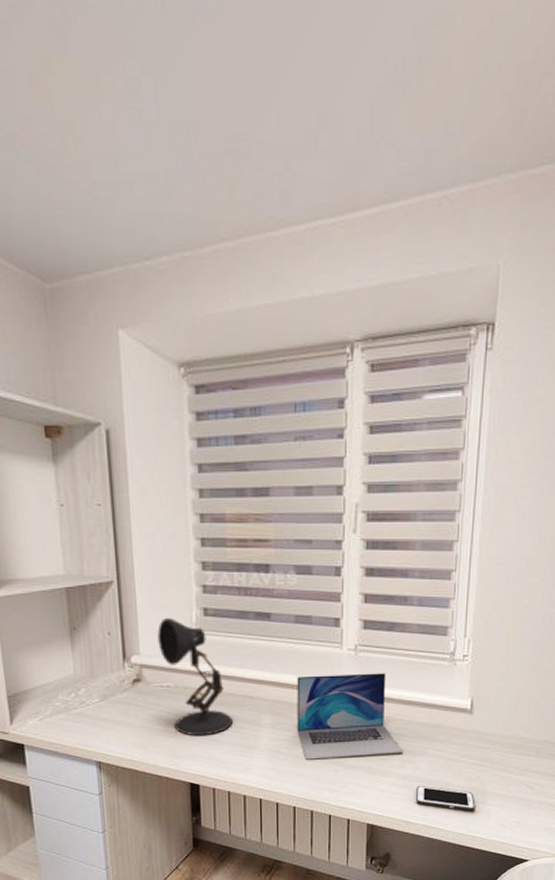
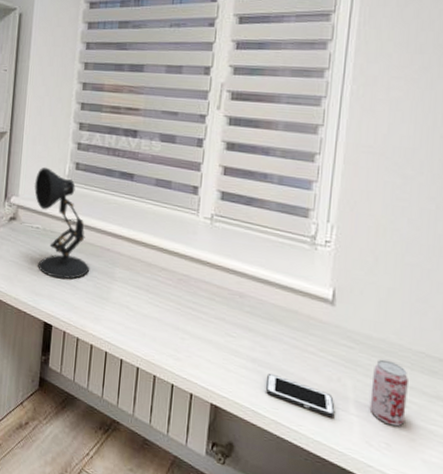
laptop: present [297,673,404,760] -> none [148,237,256,334]
beverage can: none [503,753,534,807] -> present [369,359,408,427]

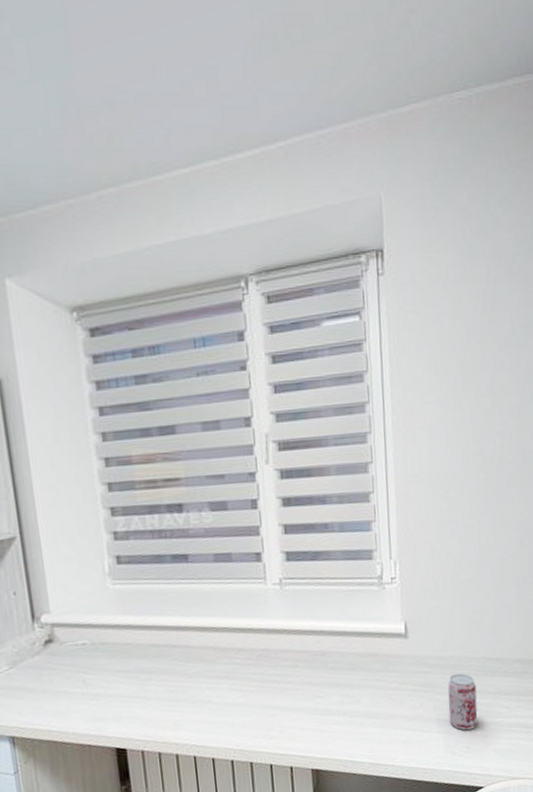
desk lamp: present [34,167,90,279] -> none [67,569,159,695]
cell phone: present [266,373,335,417] -> none [359,719,422,742]

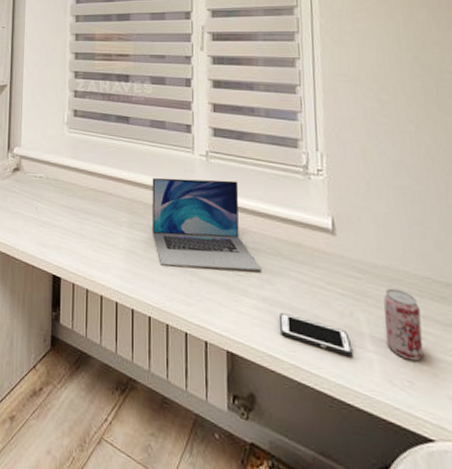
laptop: none [221,604,342,707] -> present [152,177,262,271]
cell phone: none [359,719,422,742] -> present [280,312,353,356]

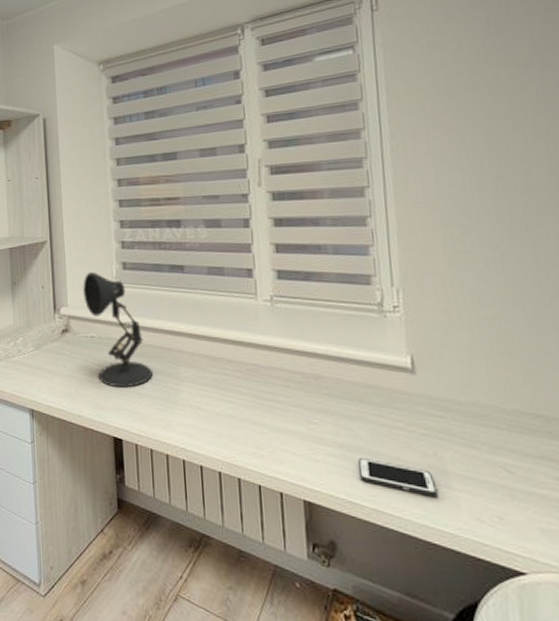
desk lamp: none [35,116,95,228] -> present [82,271,154,388]
laptop: present [152,177,262,271] -> none [213,325,338,420]
beverage can: present [383,288,423,362] -> none [469,424,513,497]

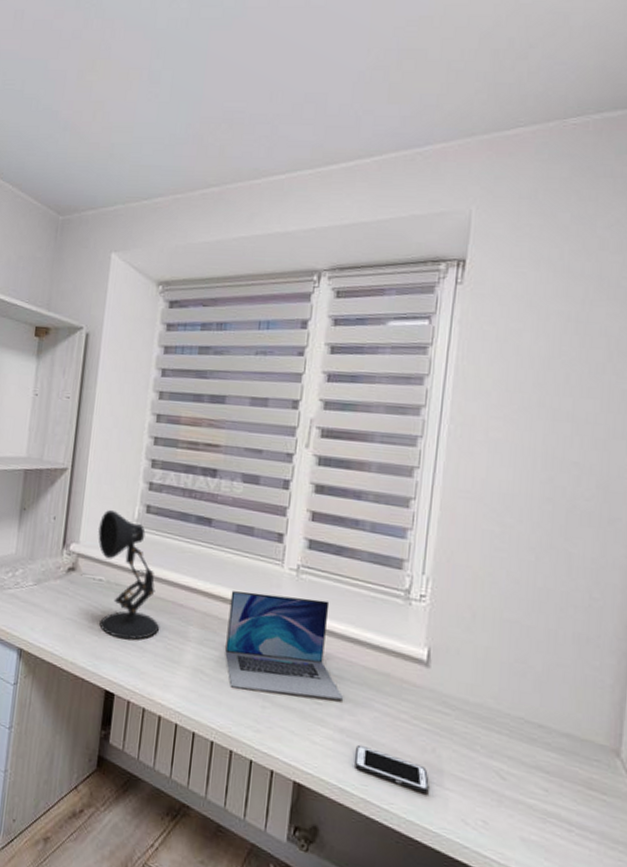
laptop: none [213,325,338,420] -> present [225,591,344,701]

